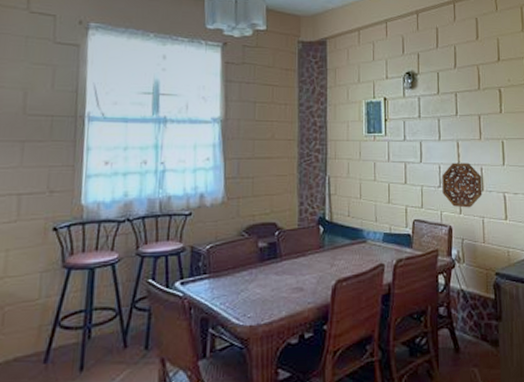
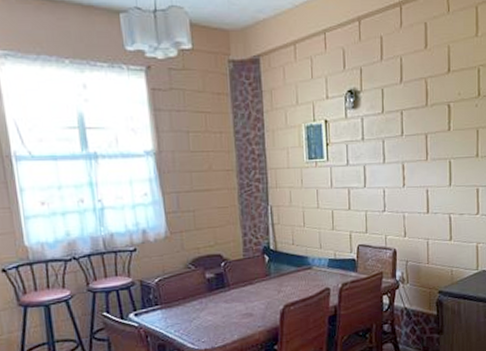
decorative platter: present [442,163,482,208] -> none [386,185,428,231]

